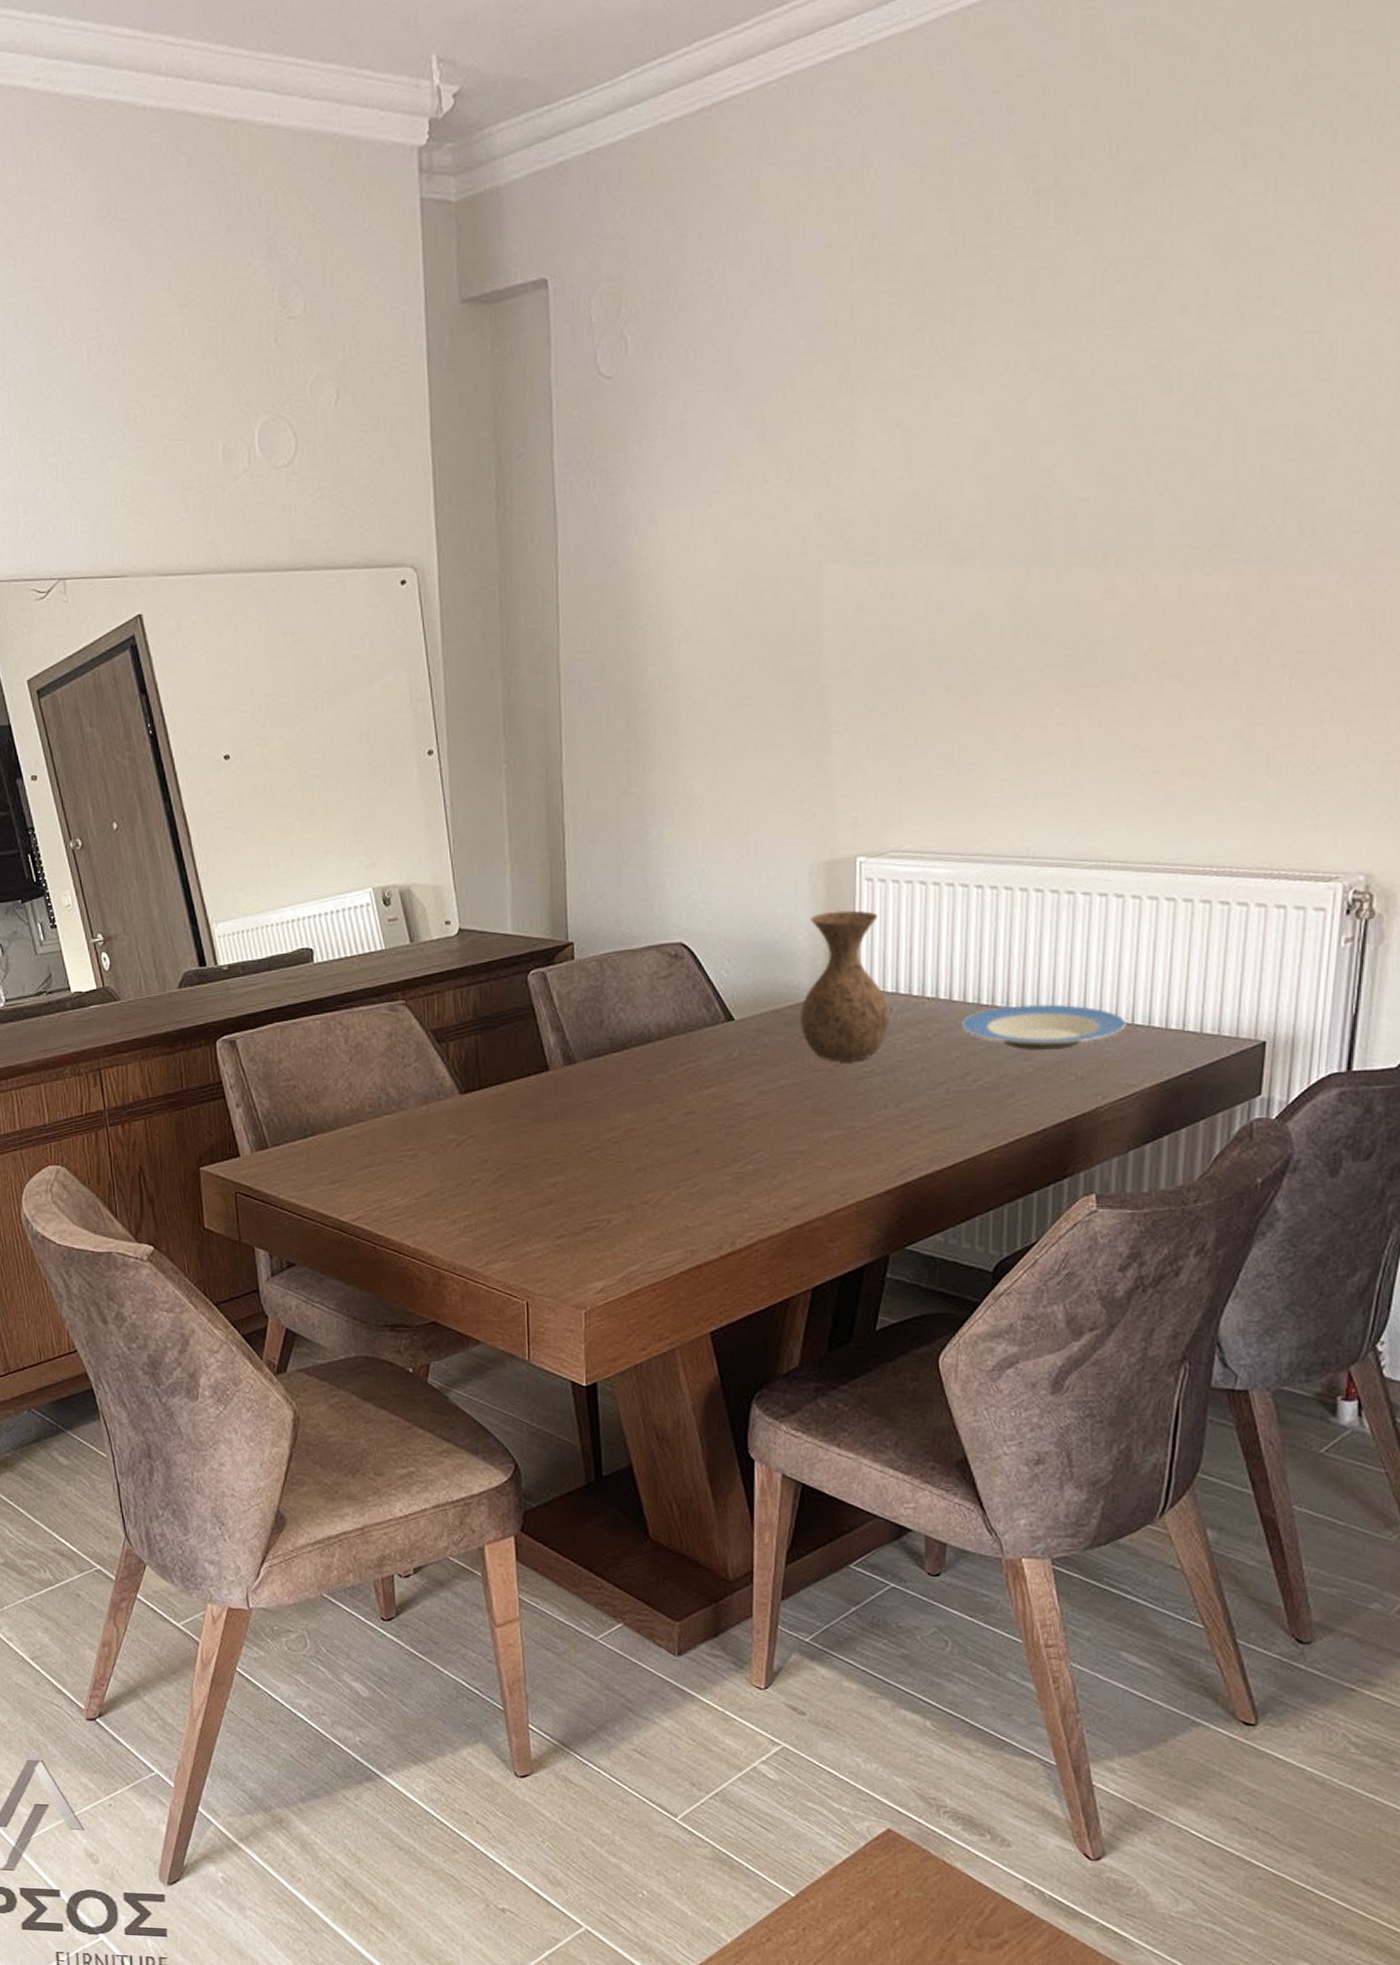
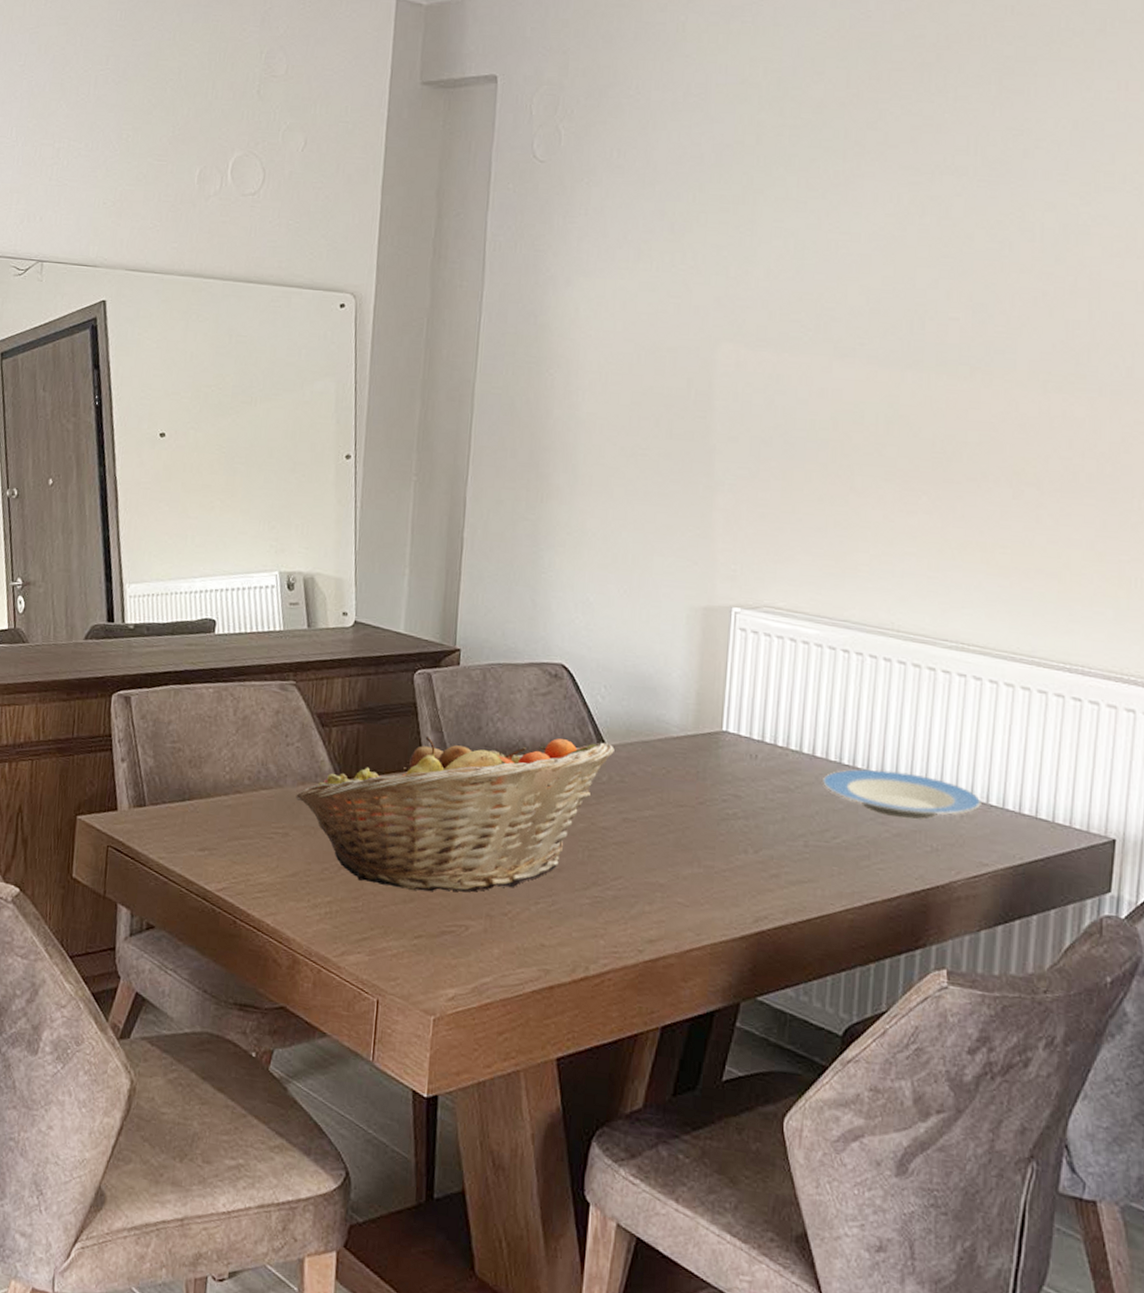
fruit basket: none [420,1017,744,1192] -> present [296,736,615,892]
vase: present [801,910,890,1062] -> none [669,654,755,802]

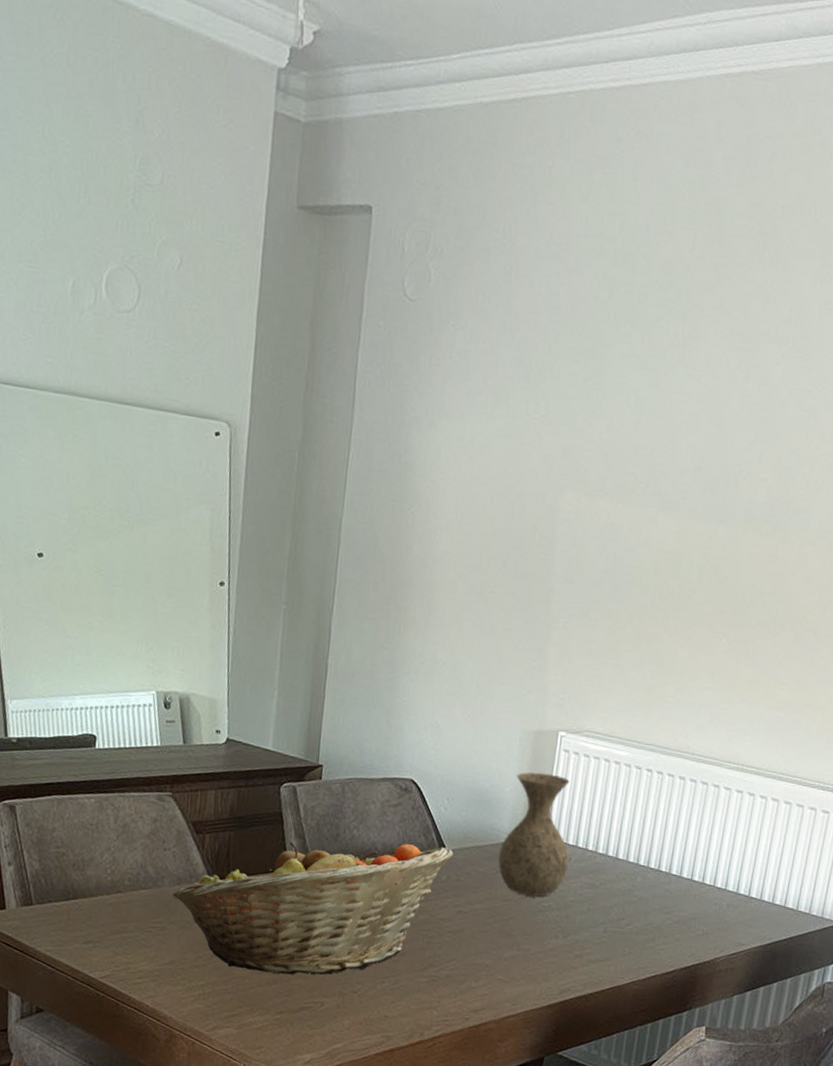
vase: none [669,654,755,802] -> present [498,772,570,897]
plate: present [823,769,982,820] -> none [622,869,745,910]

